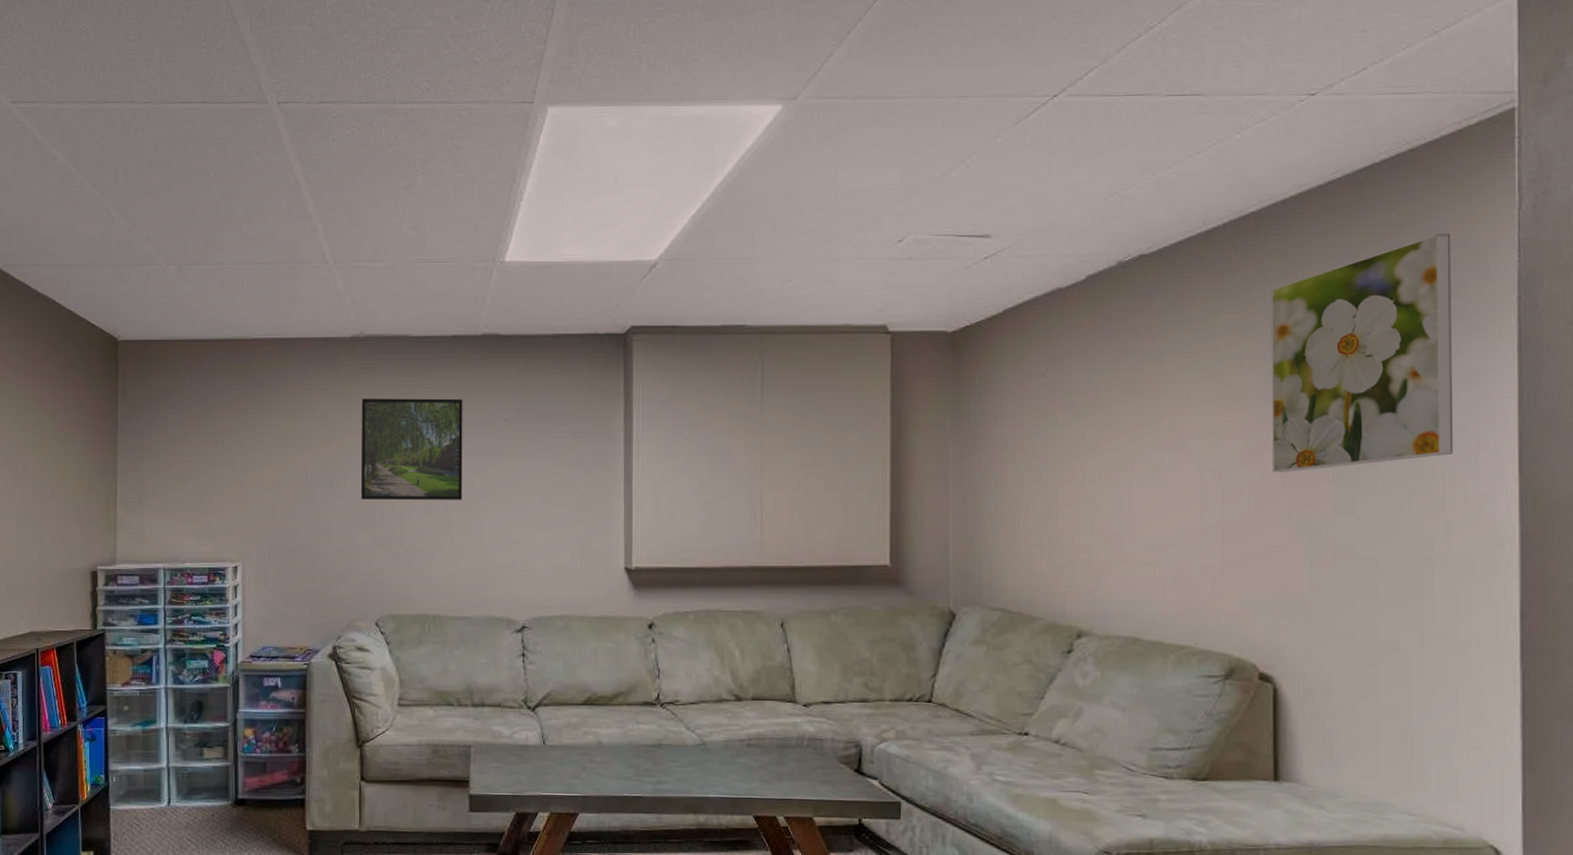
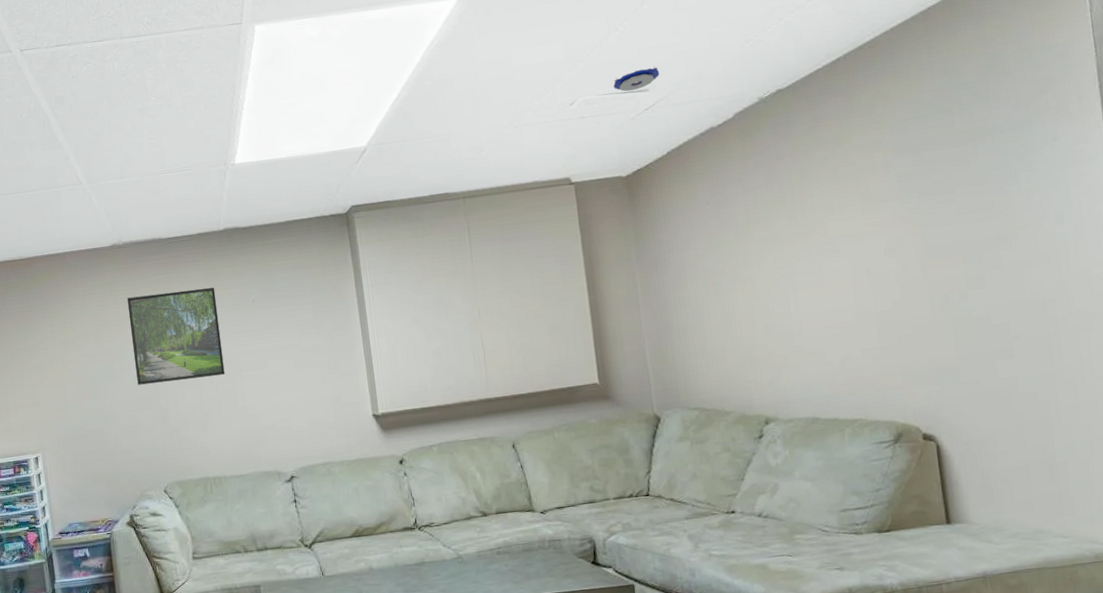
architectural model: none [951,209,1006,235] -> present [613,66,660,92]
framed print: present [1271,233,1454,472] -> none [891,39,1062,262]

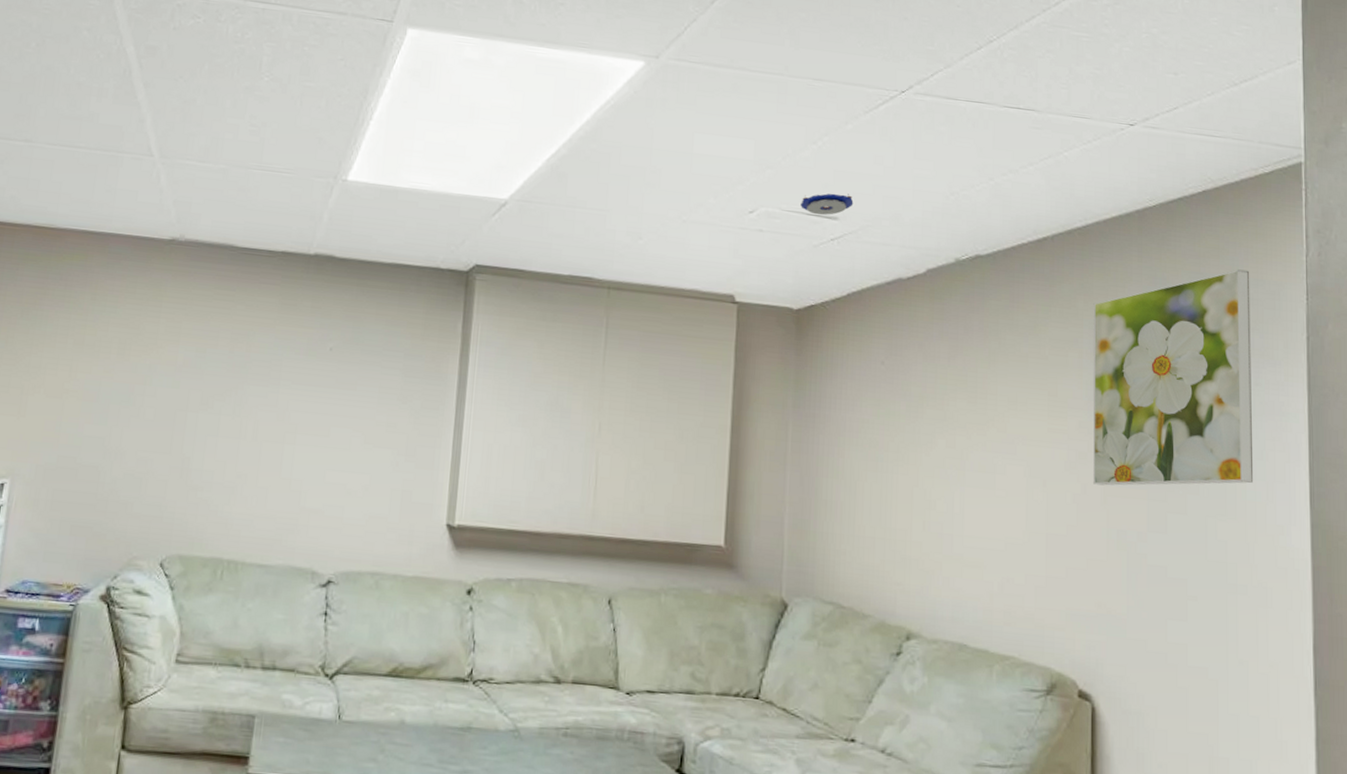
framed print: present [126,287,225,385] -> none [160,308,287,432]
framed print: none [891,39,1062,262] -> present [1093,269,1254,486]

